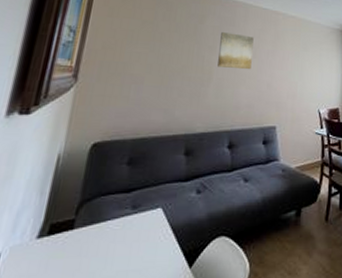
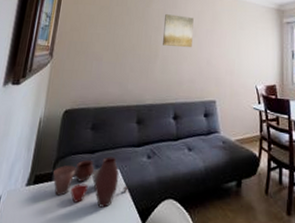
pottery set: none [75,194,173,254] -> present [53,156,128,208]

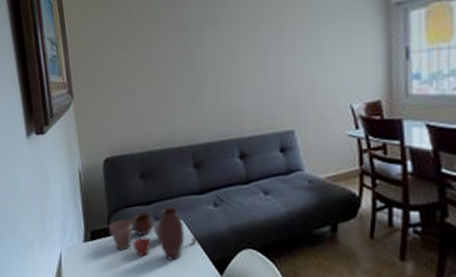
wall art: present [163,14,194,48] -> none [208,16,253,63]

